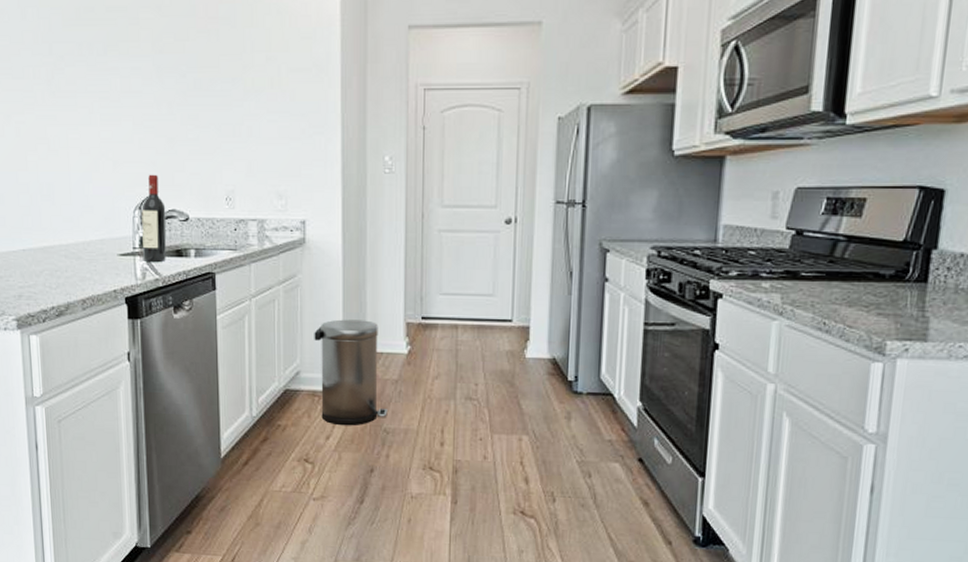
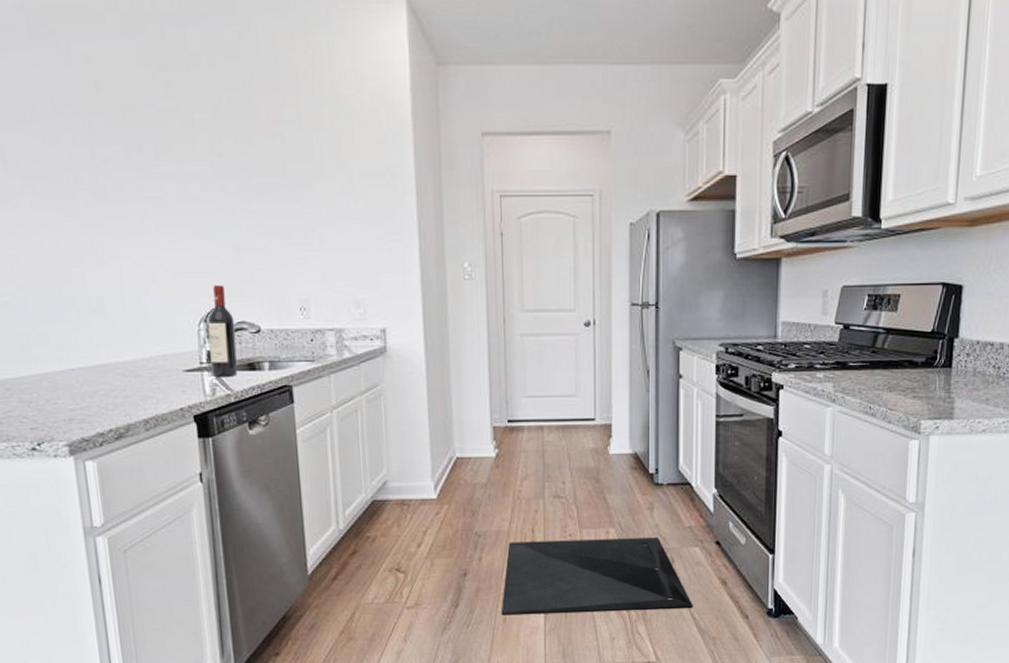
pedal bin: present [314,319,388,426] -> none [400,426,478,533]
door mat: none [407,441,610,527] -> present [502,537,693,616]

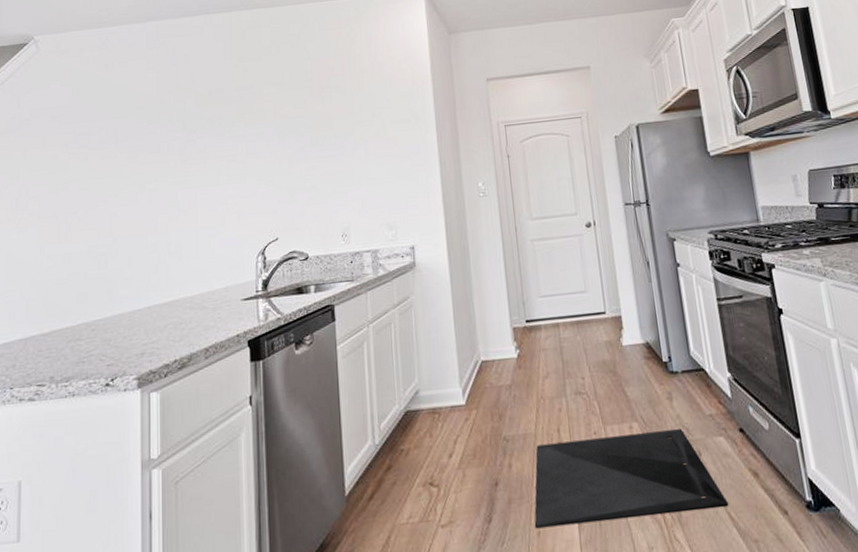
wine bottle: present [207,284,238,377] -> none [264,221,288,303]

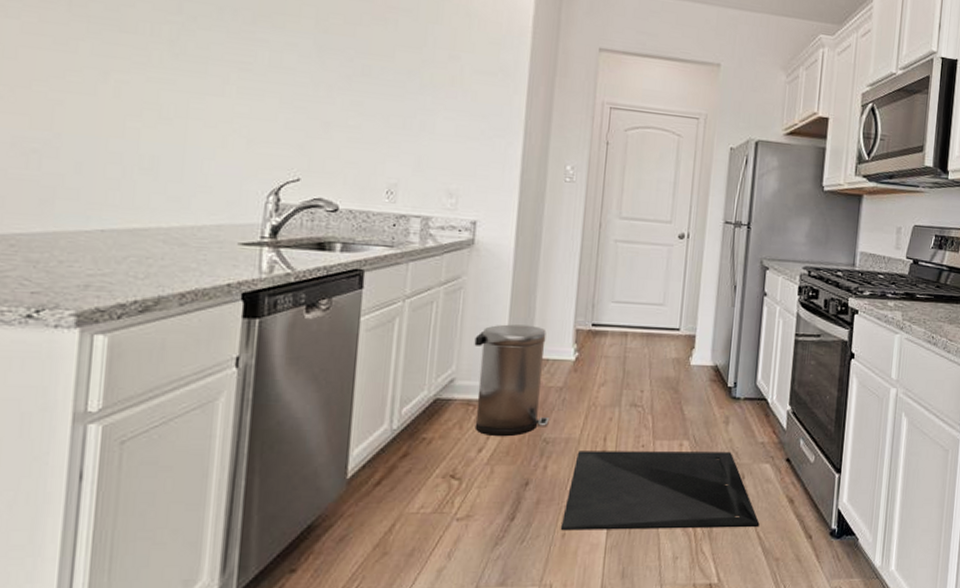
pedal bin: none [429,330,505,441] -> present [474,324,549,437]

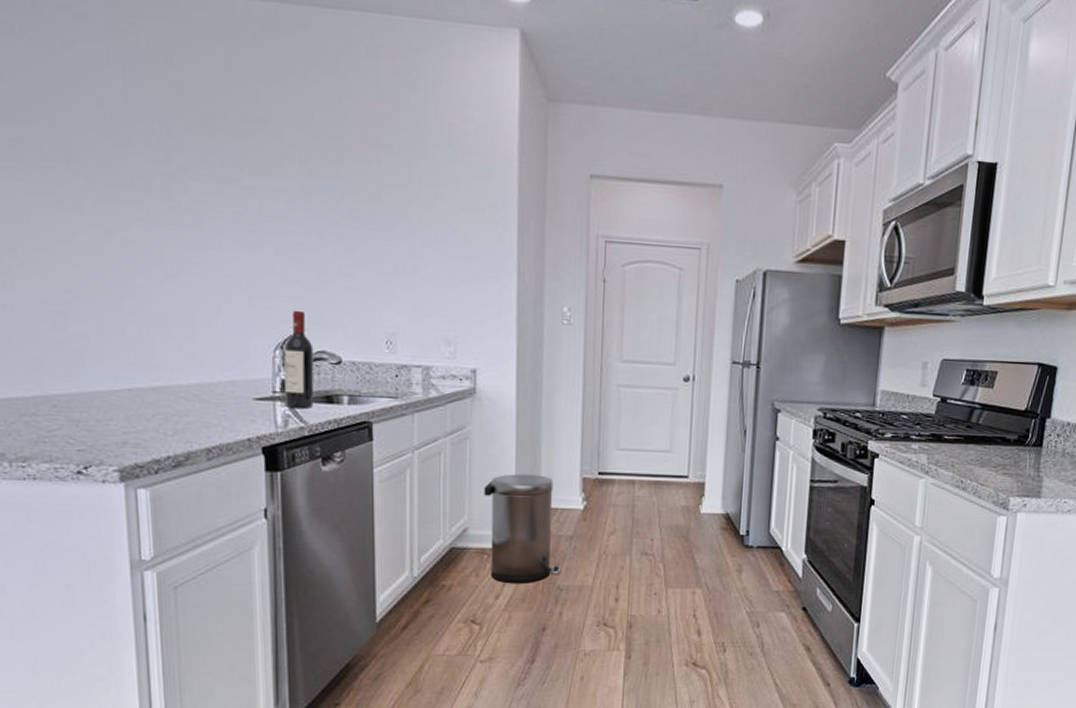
wine bottle: none [273,157,310,255] -> present [284,310,315,408]
door mat: present [561,451,760,531] -> none [580,598,776,674]

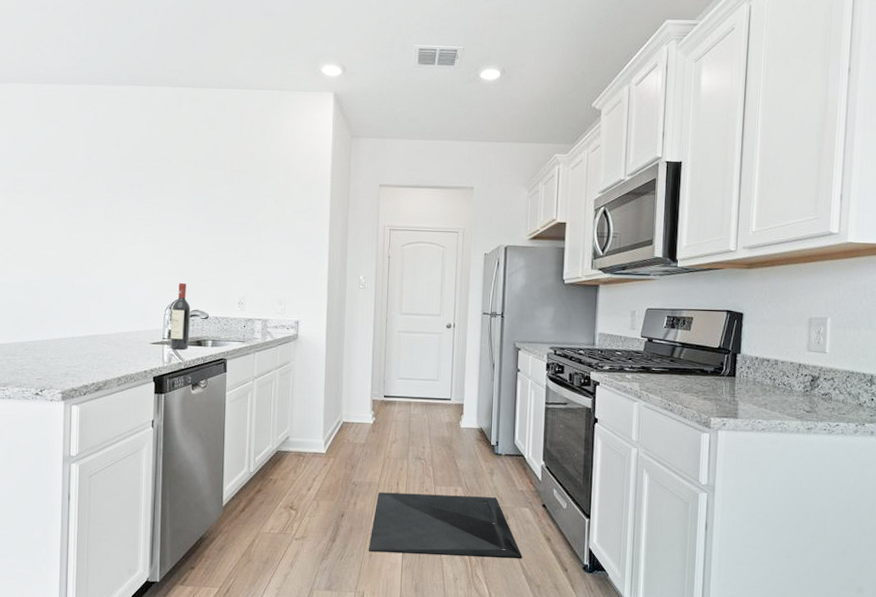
pedal bin: present [484,474,561,584] -> none [301,396,356,480]
door mat: none [580,598,776,674] -> present [369,492,523,558]

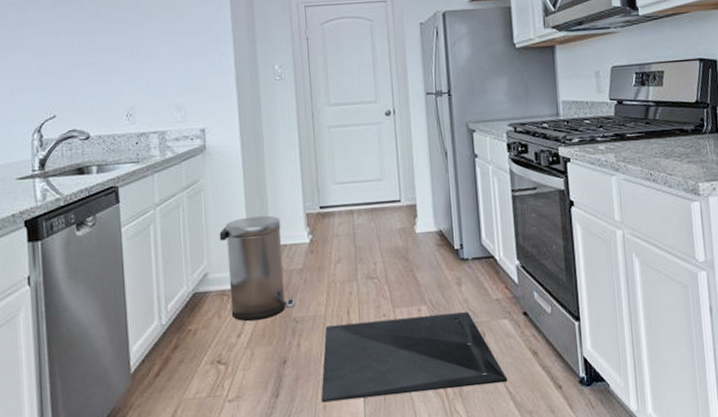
wine bottle: present [170,282,191,350] -> none [40,97,68,183]
pedal bin: none [301,396,356,480] -> present [219,215,295,322]

